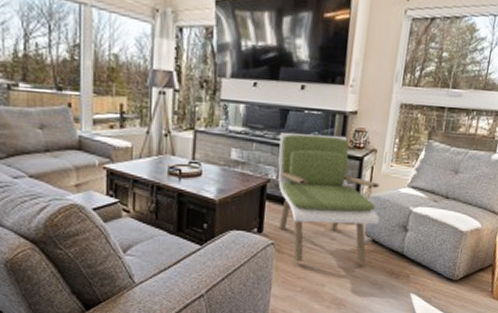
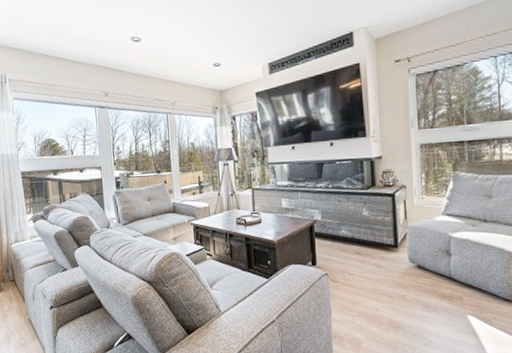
armchair: present [278,133,380,263] -> none [318,179,422,289]

